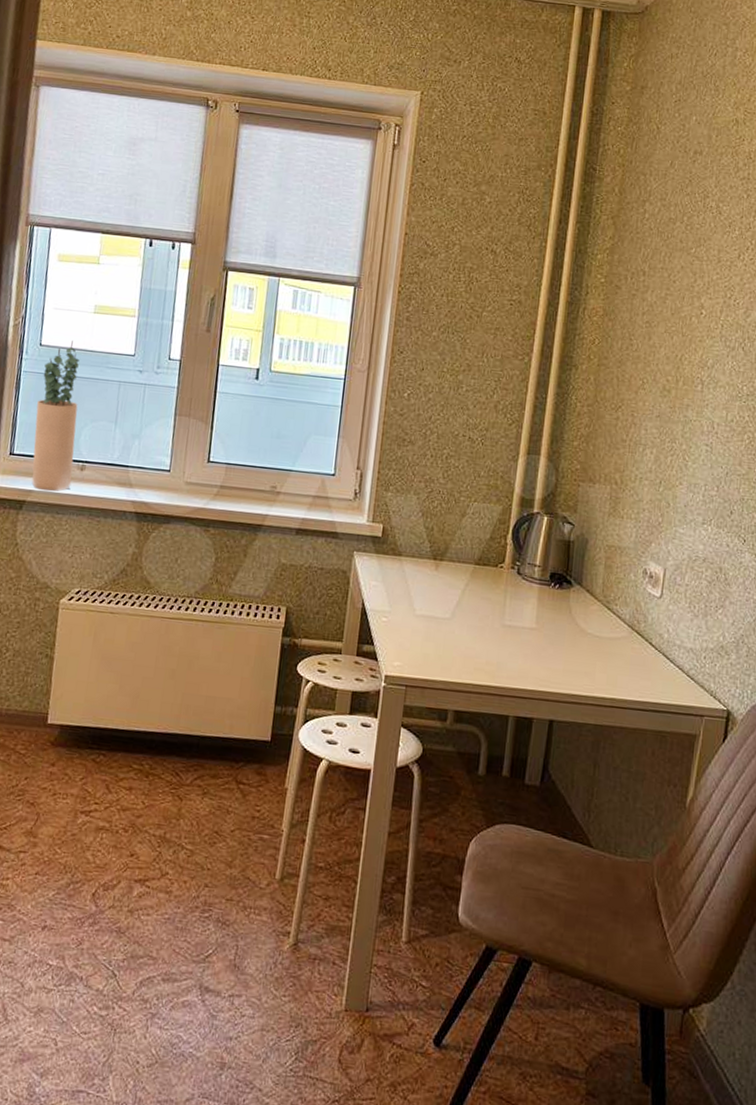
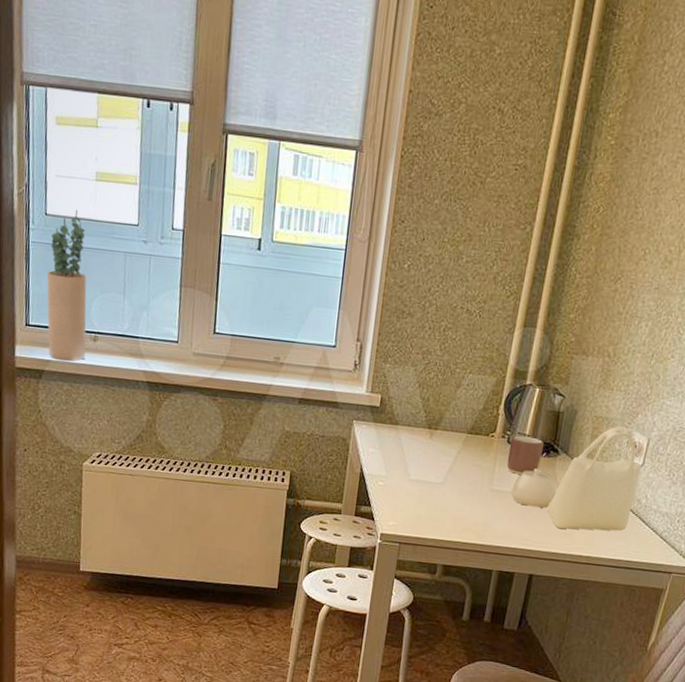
mug: none [518,566,556,608] -> present [506,435,544,475]
sugar bowl: none [524,601,572,645] -> present [511,468,556,508]
handbag: none [563,554,660,670] -> present [546,425,642,531]

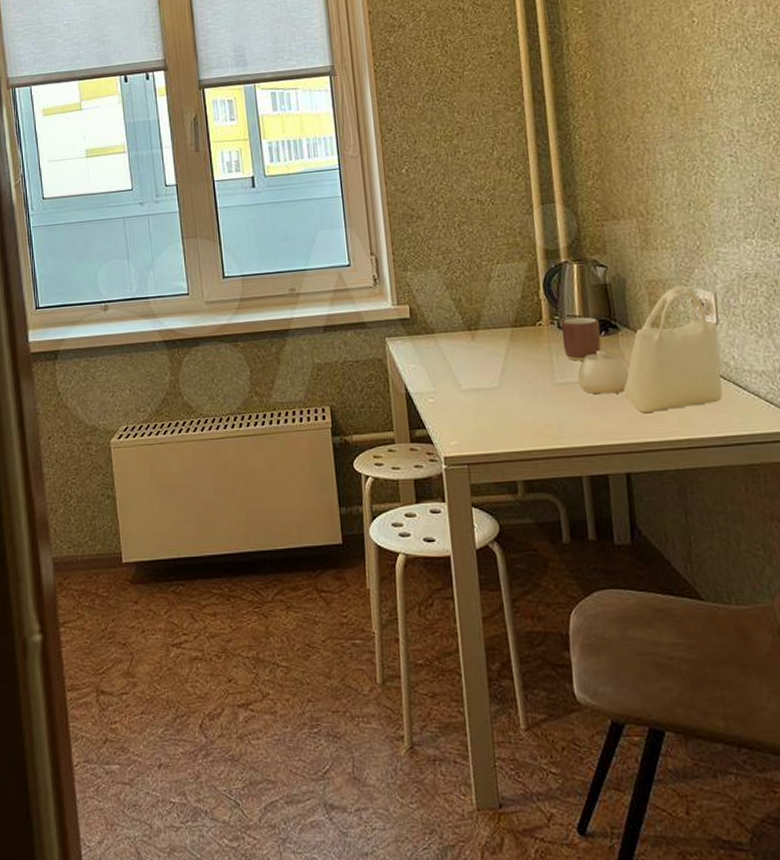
vase: present [47,210,87,362] -> none [51,188,99,338]

